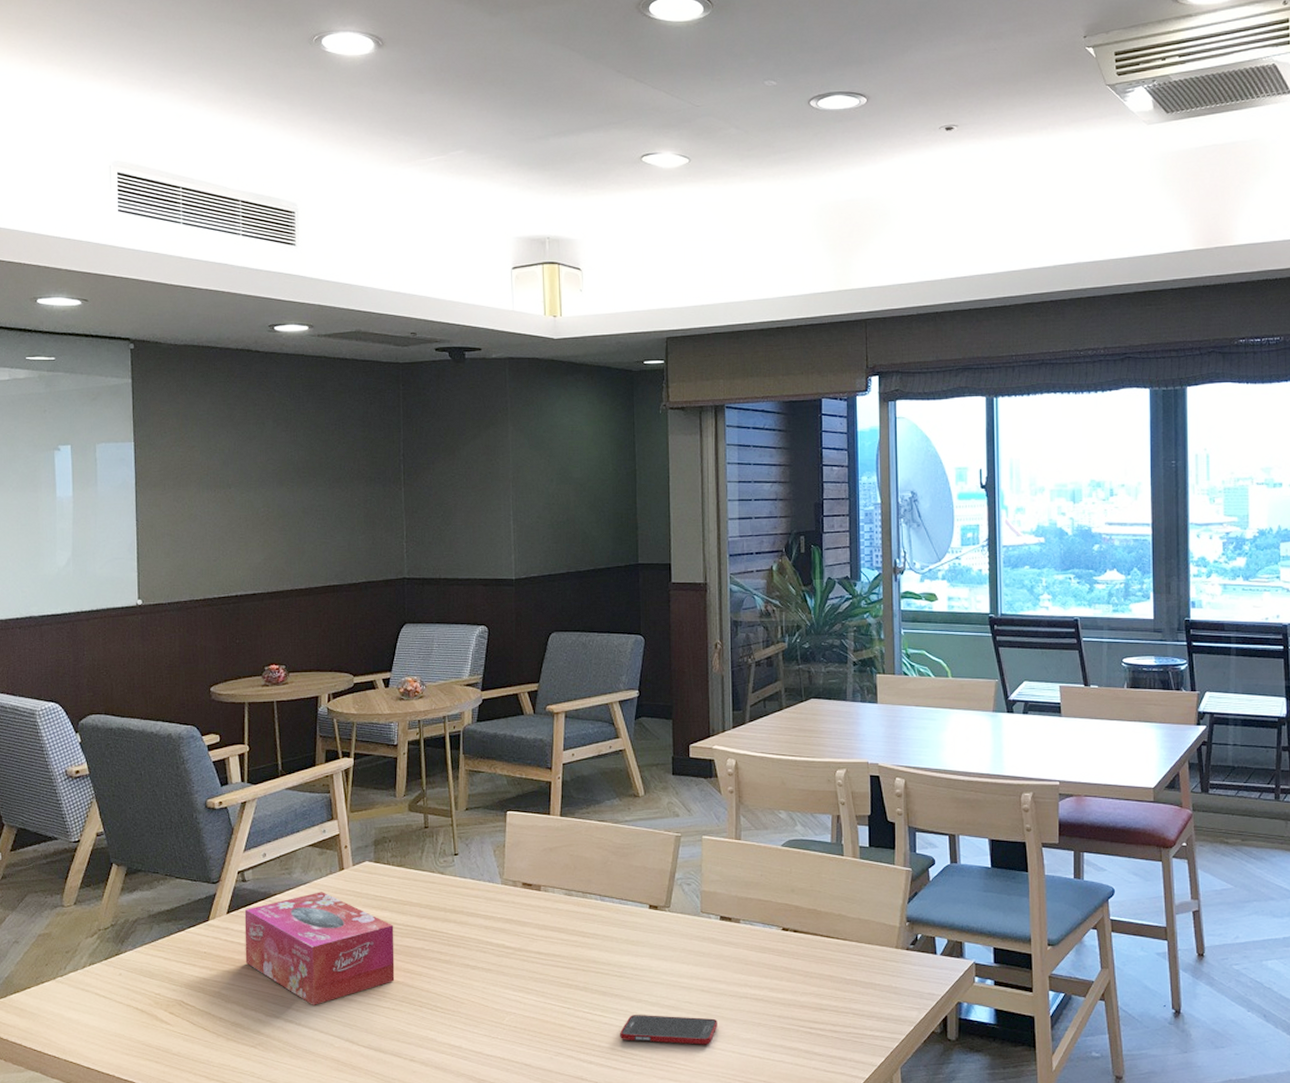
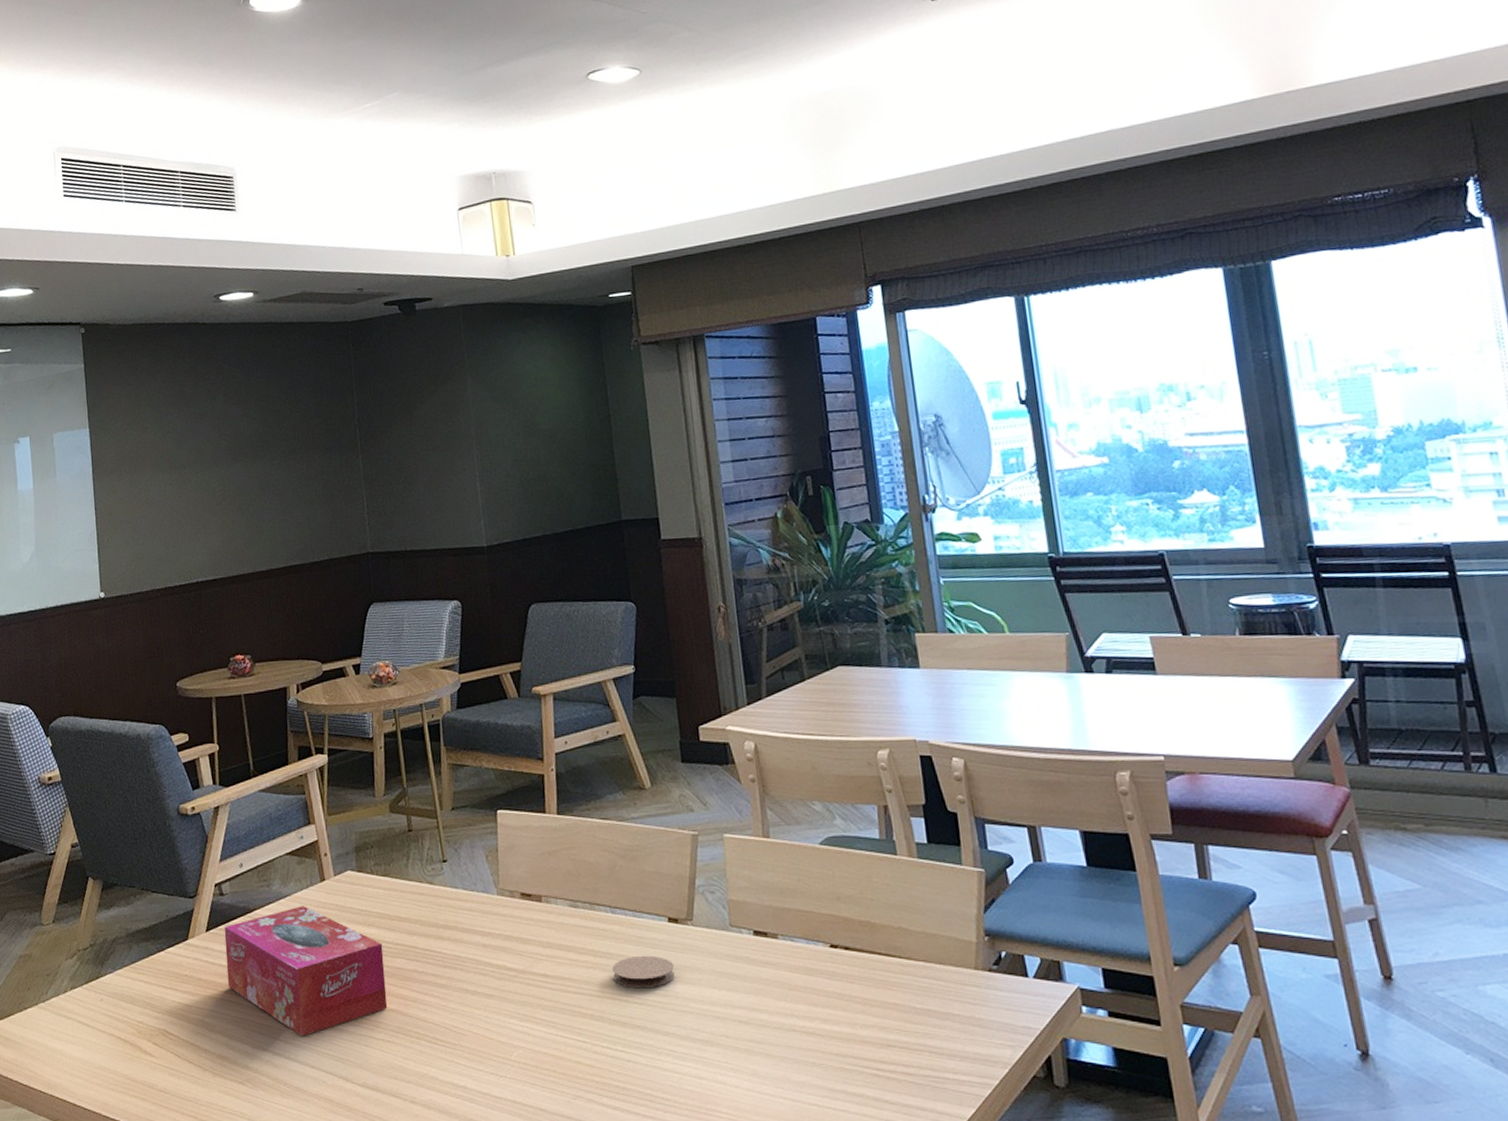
coaster: none [597,936,651,964] -> present [612,955,675,989]
cell phone: present [620,1015,717,1045] -> none [647,1051,763,1089]

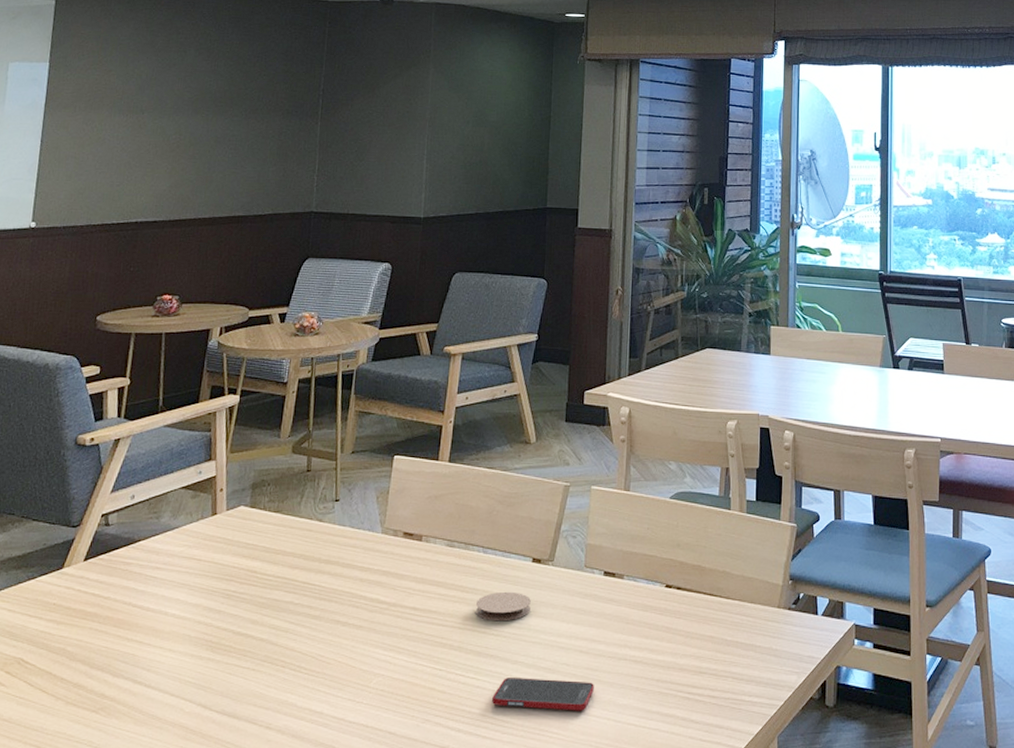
tissue box: present [224,906,388,1036] -> none [97,538,264,665]
cell phone: none [647,1051,763,1089] -> present [492,678,594,711]

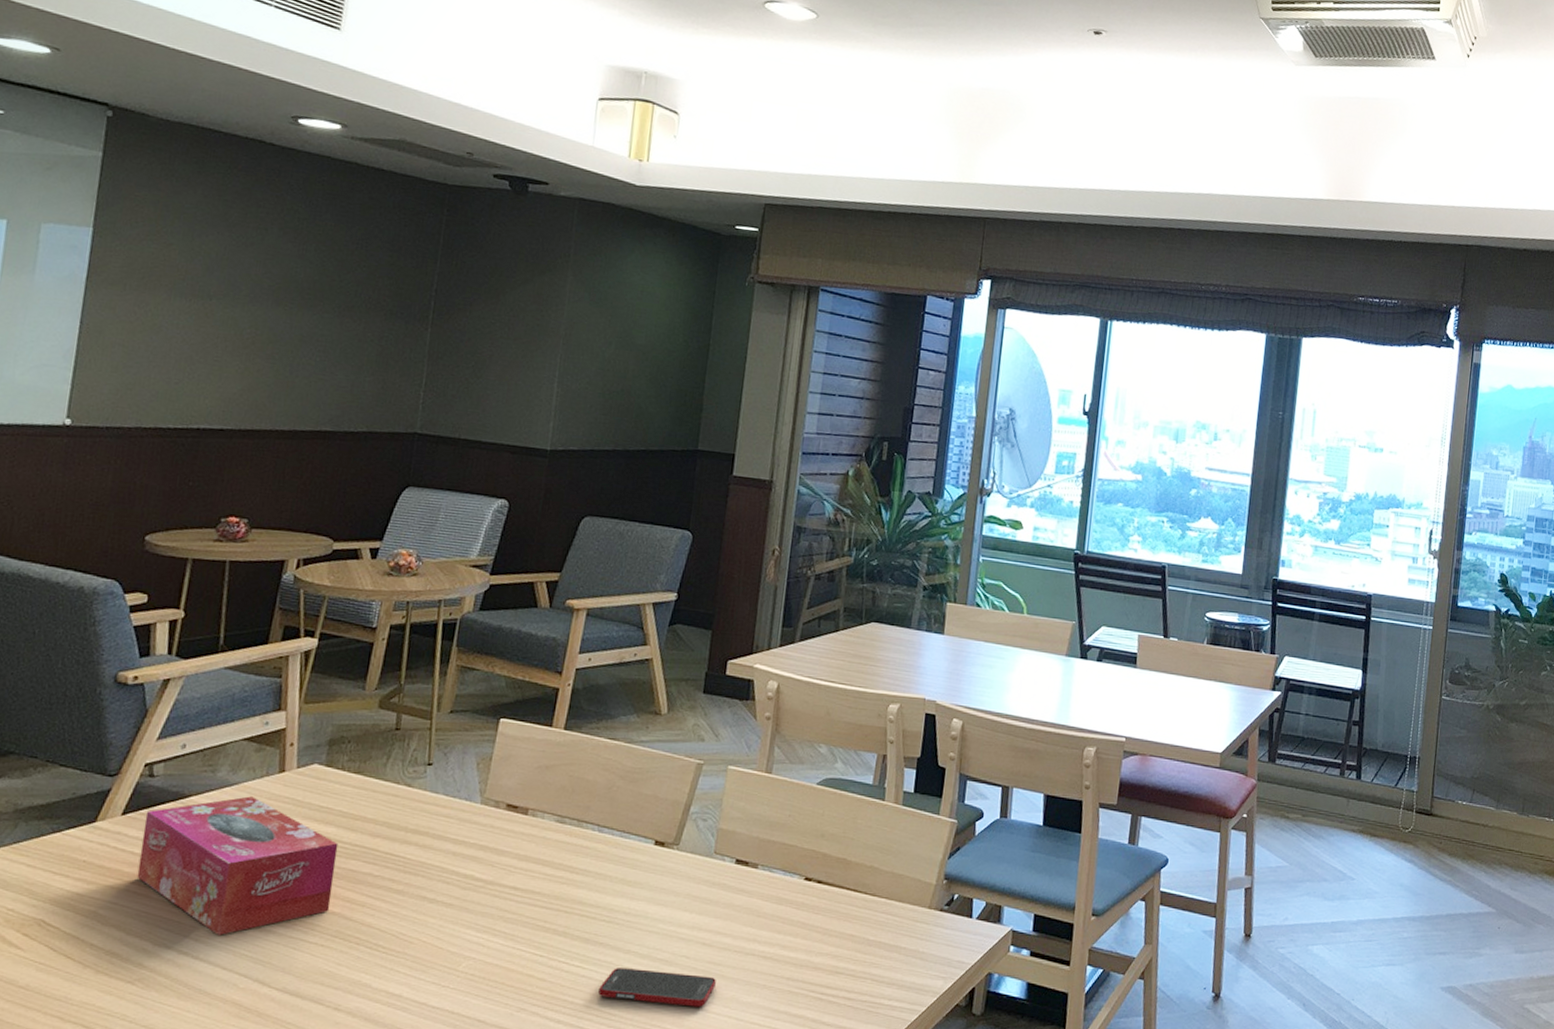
tissue box: none [97,538,264,665] -> present [136,796,339,935]
coaster: present [475,591,531,622] -> none [585,875,650,908]

